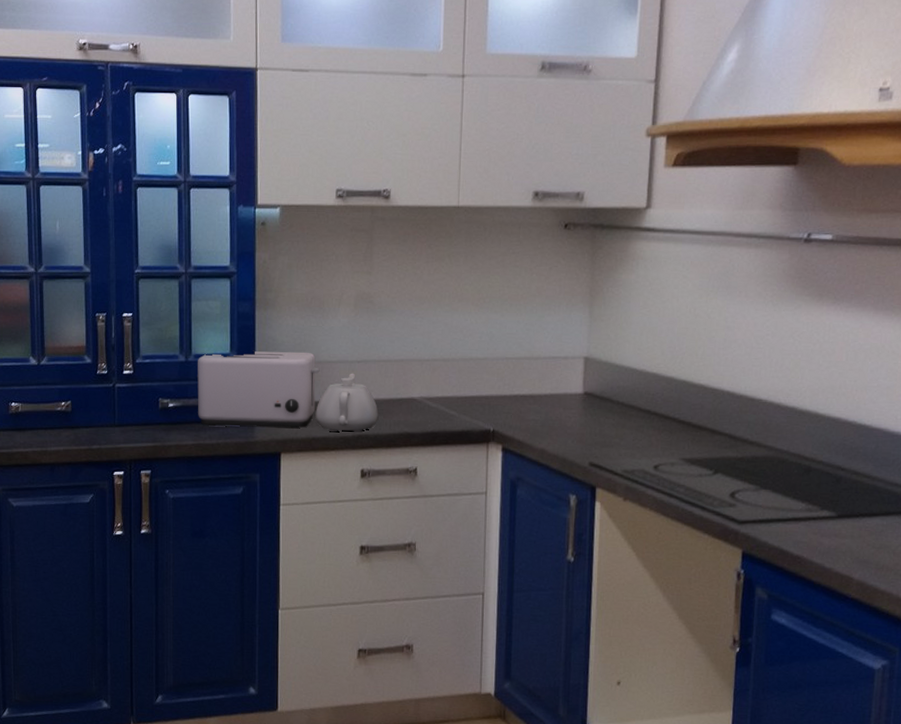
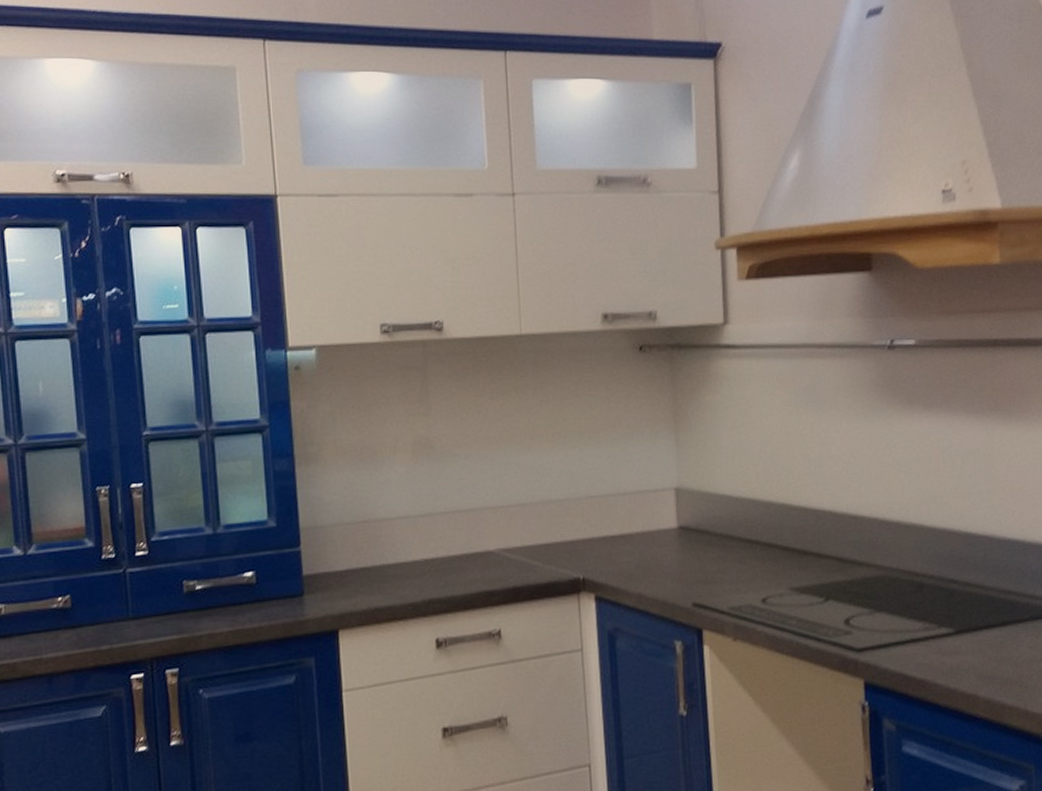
toaster: present [197,351,320,429] -> none [228,510,378,608]
teapot: present [315,373,379,433] -> none [376,529,451,600]

